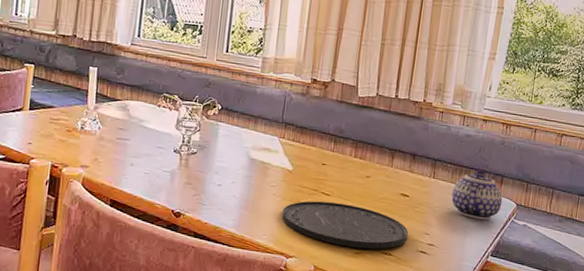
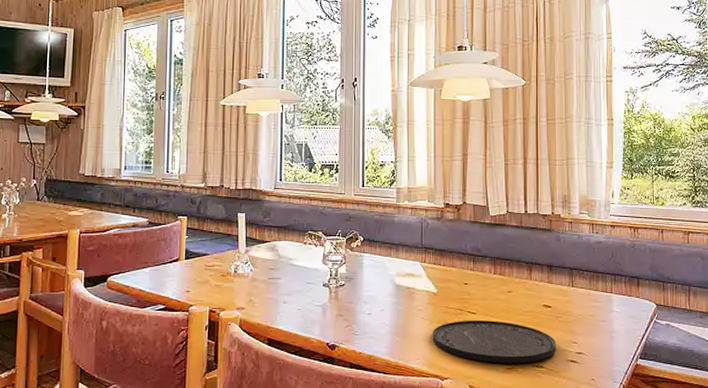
teapot: present [451,170,503,220] -> none [592,274,642,323]

